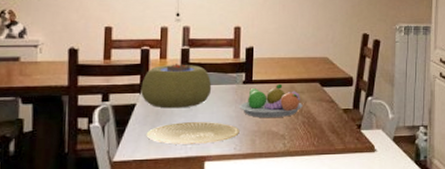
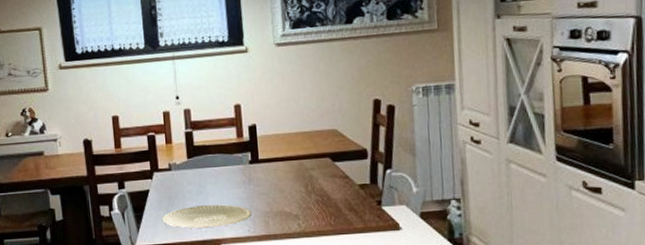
plant pot: present [141,64,212,109] -> none [151,147,219,193]
fruit bowl: present [239,83,303,118] -> none [248,161,315,198]

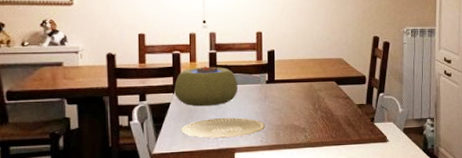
plant pot: none [151,147,219,193] -> present [174,66,238,107]

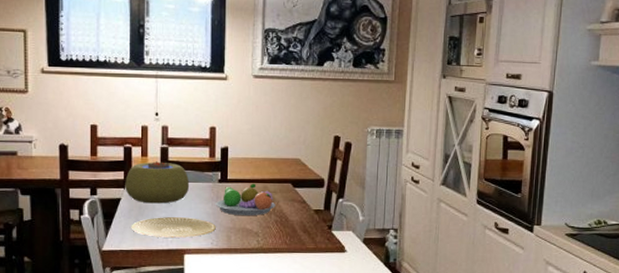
fruit bowl: none [263,82,321,114] -> present [215,183,275,216]

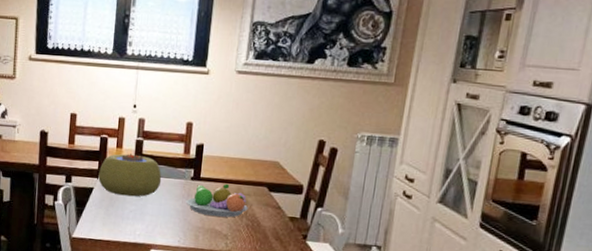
plate: present [131,217,216,238] -> none [101,209,185,233]

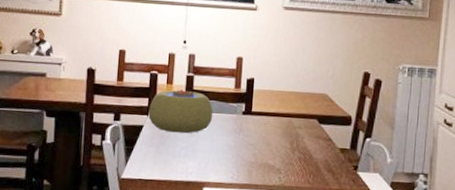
fruit bowl: present [185,183,248,218] -> none [238,117,300,151]

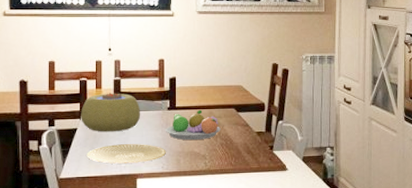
plate: none [151,147,237,170] -> present [86,144,166,164]
fruit bowl: none [238,117,300,151] -> present [165,109,221,141]

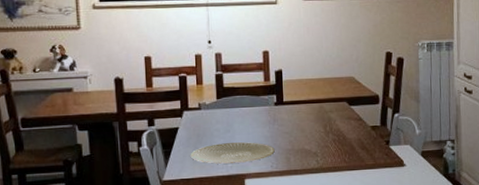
plant pot: present [81,93,141,132] -> none [182,88,246,131]
fruit bowl: present [165,109,221,141] -> none [272,104,332,137]

